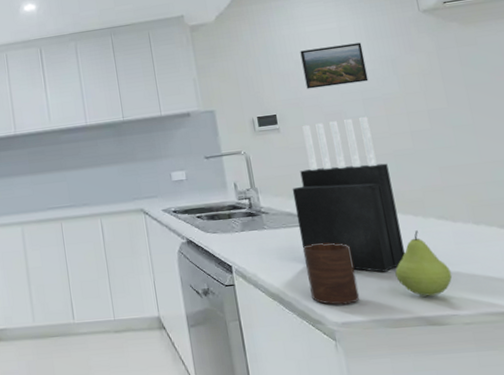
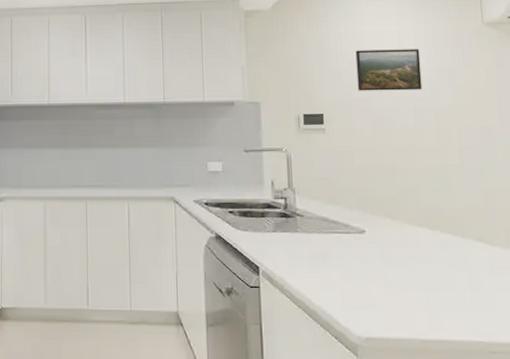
knife block: present [292,116,405,272] -> none [330,126,439,290]
cup: present [303,242,360,305] -> none [335,253,388,320]
fruit: present [395,230,453,296] -> none [426,250,484,320]

